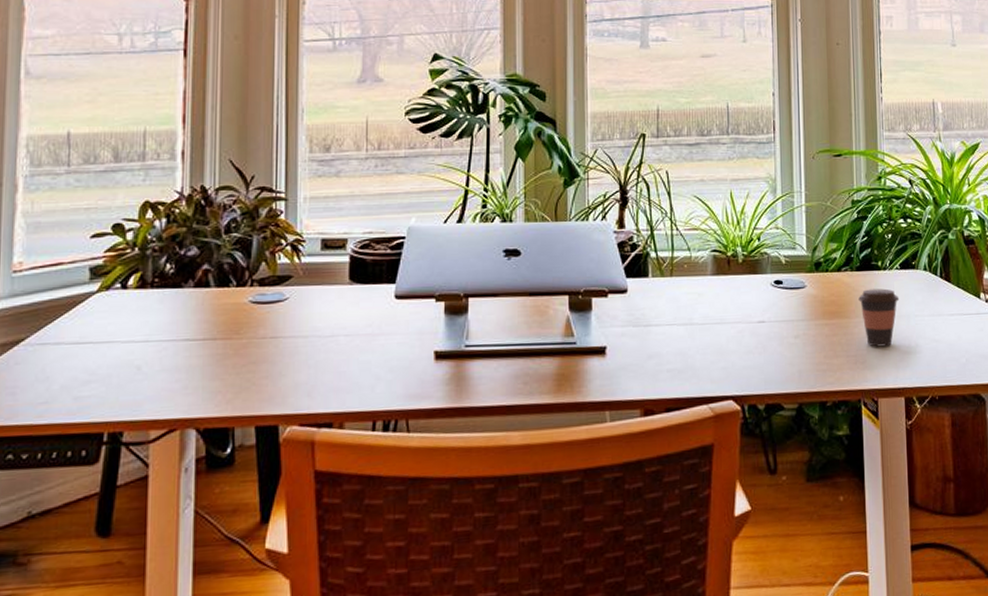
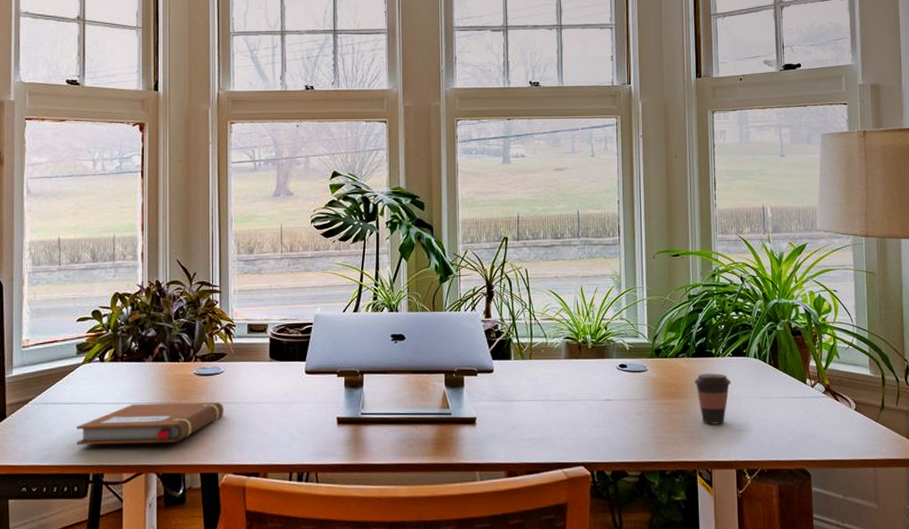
notebook: none [86,336,289,396] -> present [76,402,224,445]

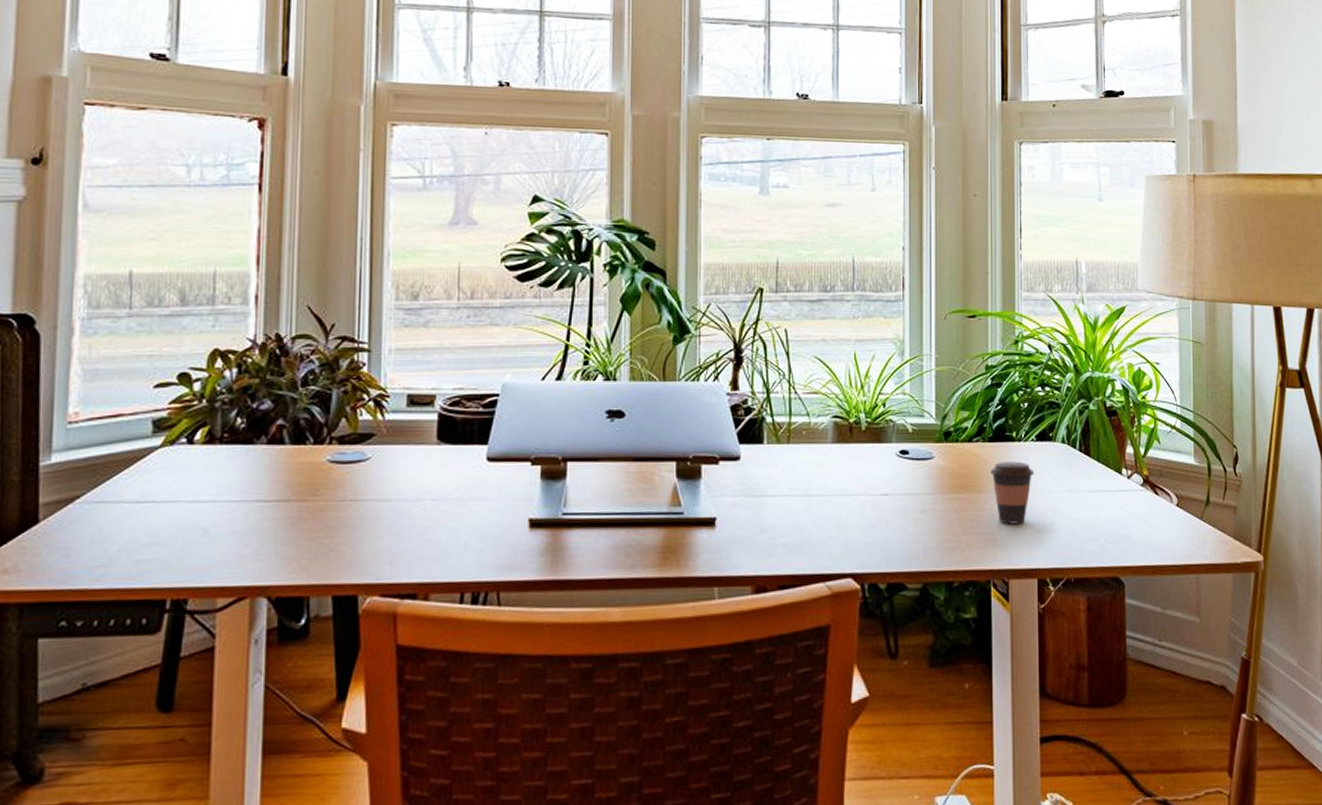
notebook: present [76,402,224,445] -> none [147,499,370,560]

